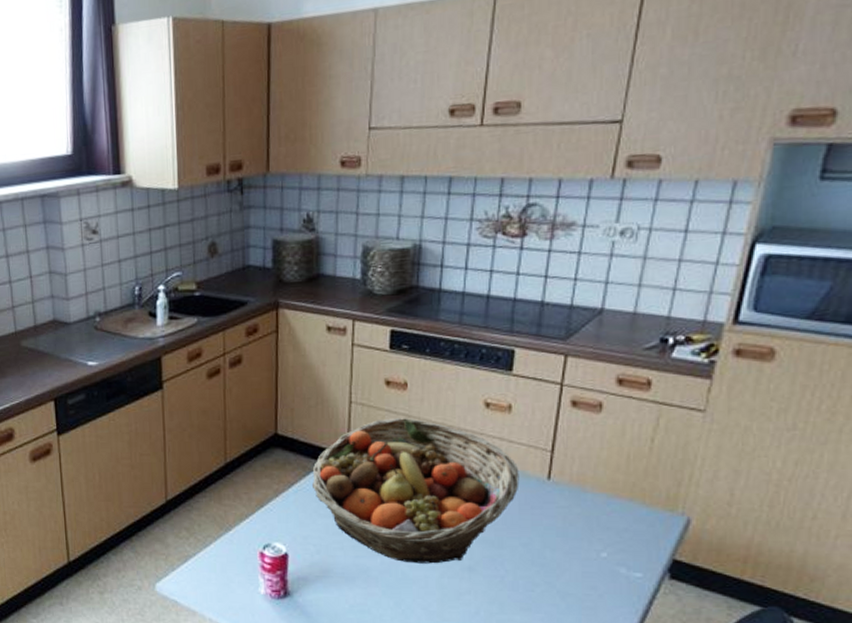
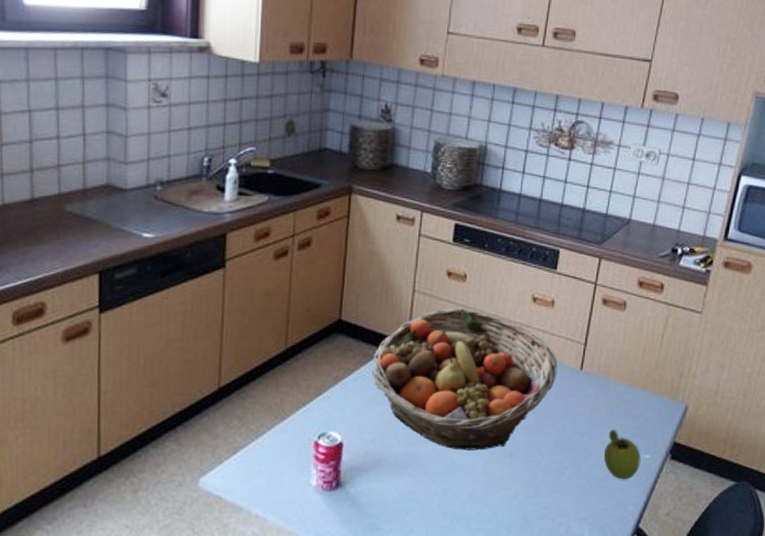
fruit: none [583,544,630,600] -> present [604,429,641,480]

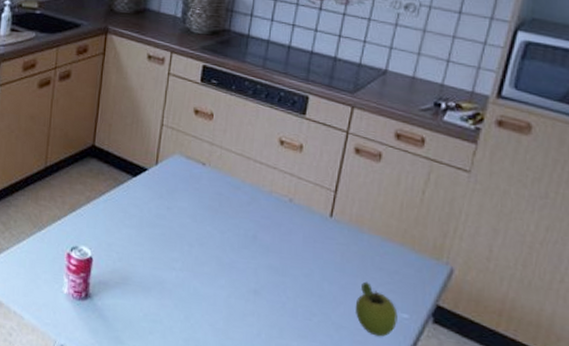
fruit basket: present [371,307,558,450] -> none [120,143,306,284]

